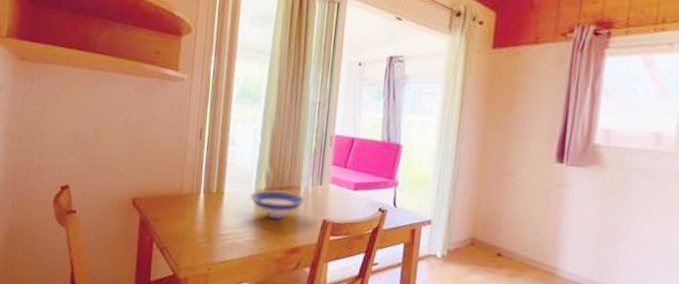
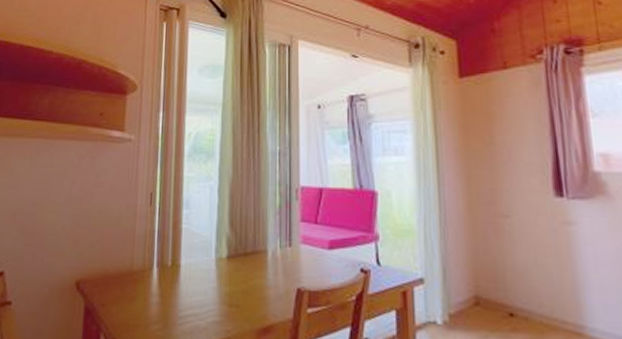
bowl: present [249,190,306,221] -> none [209,257,275,294]

